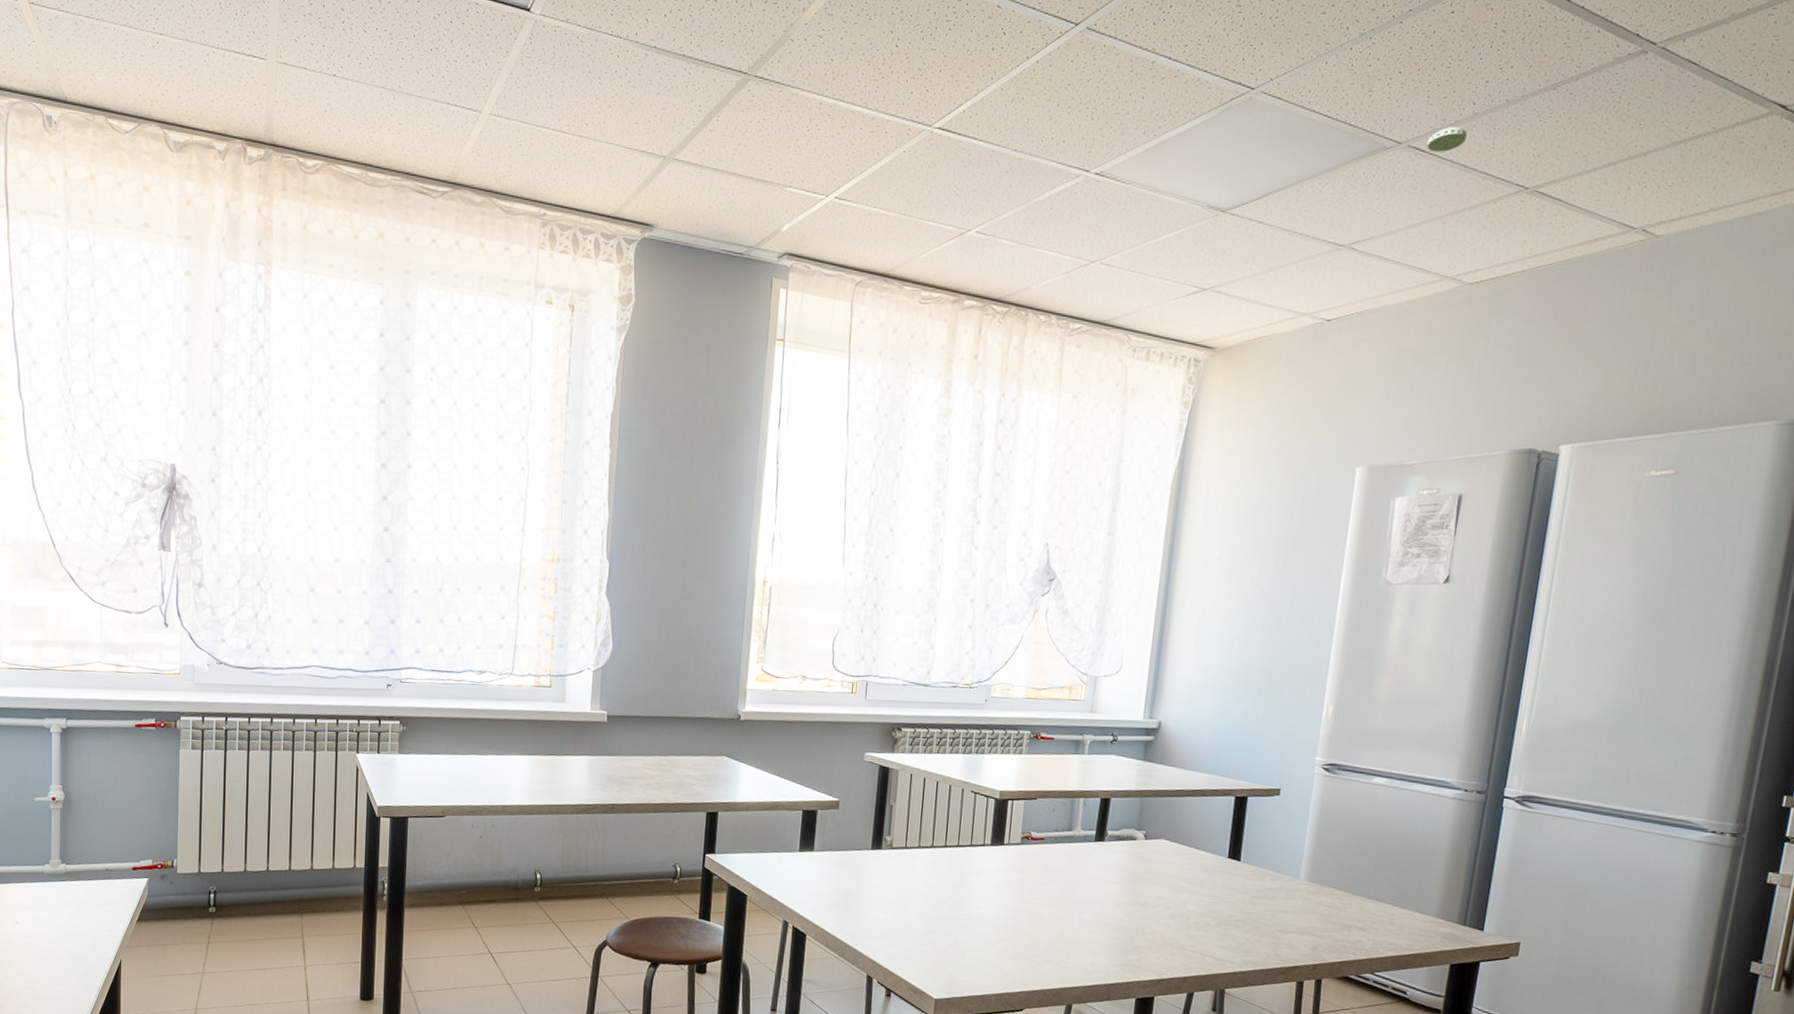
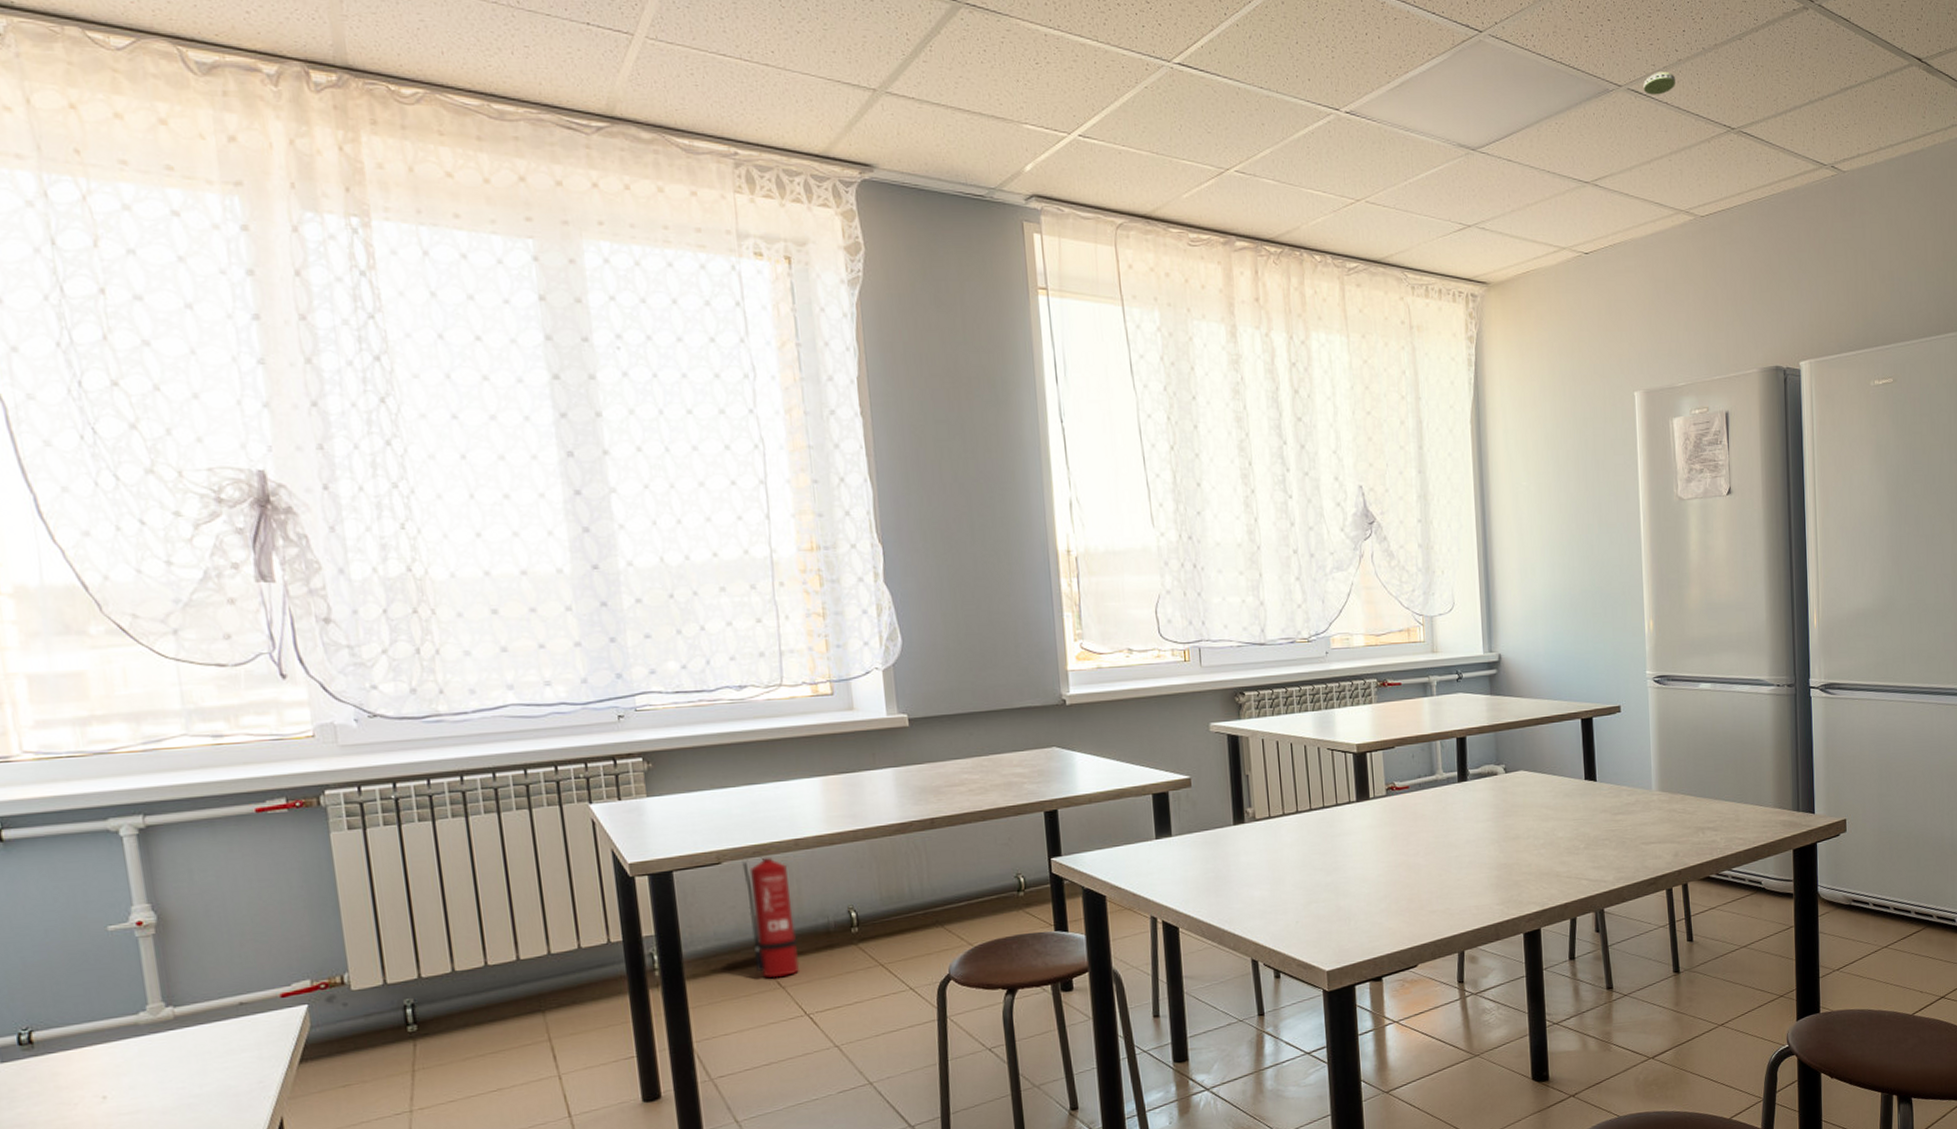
fire extinguisher: none [458,816,493,919] -> present [742,855,800,978]

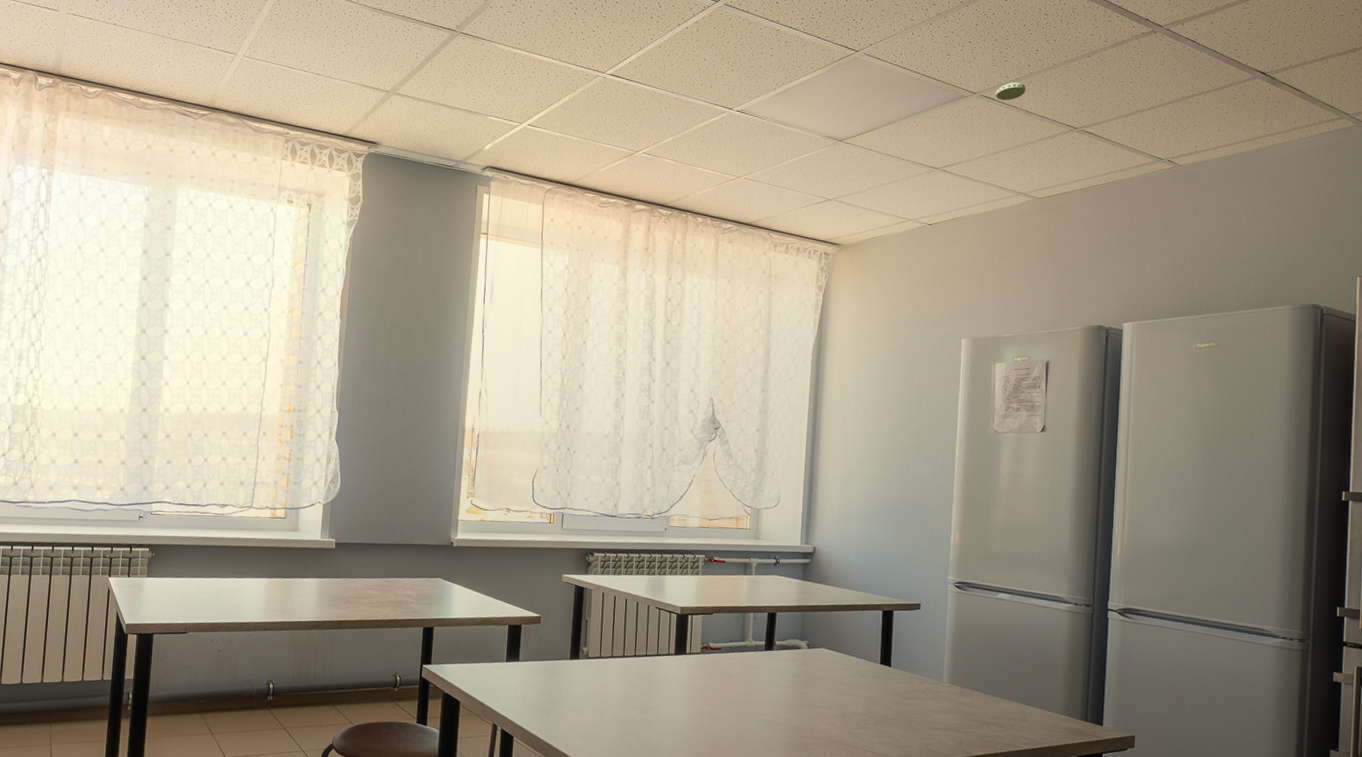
fire extinguisher: present [742,855,800,978] -> none [197,632,231,726]

